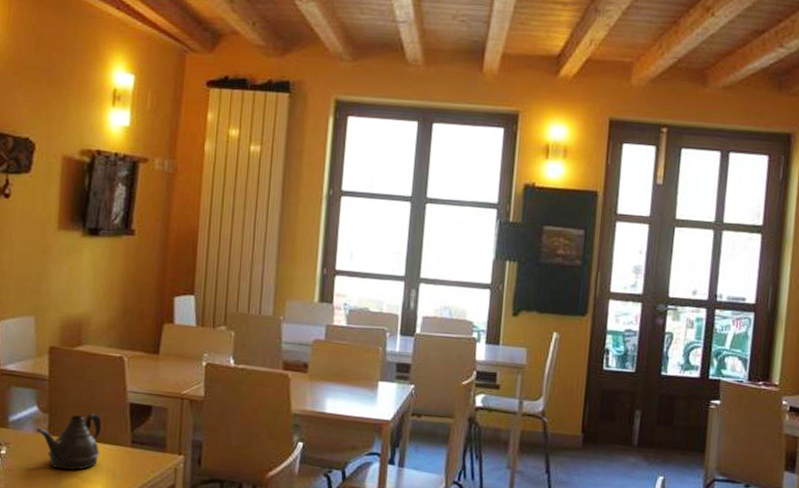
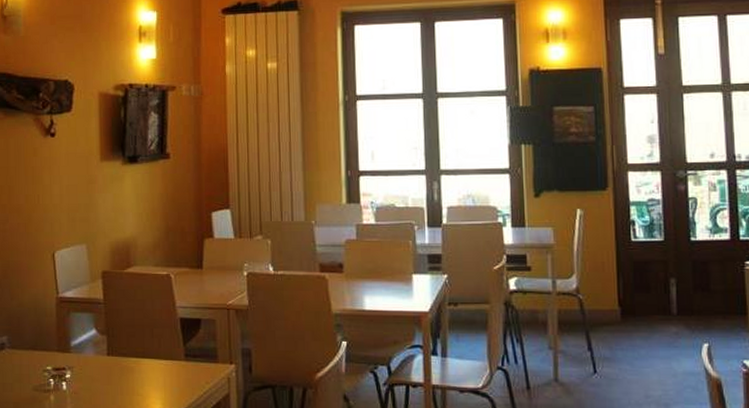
teapot: present [36,413,102,471] -> none [96,331,157,389]

